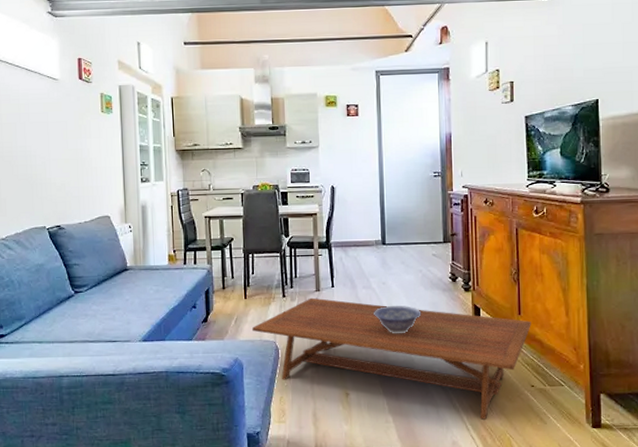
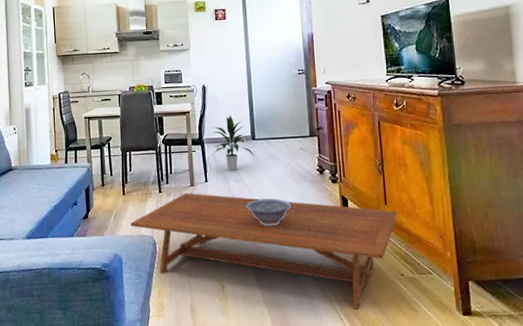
indoor plant: none [341,218,384,276] -> present [213,115,254,171]

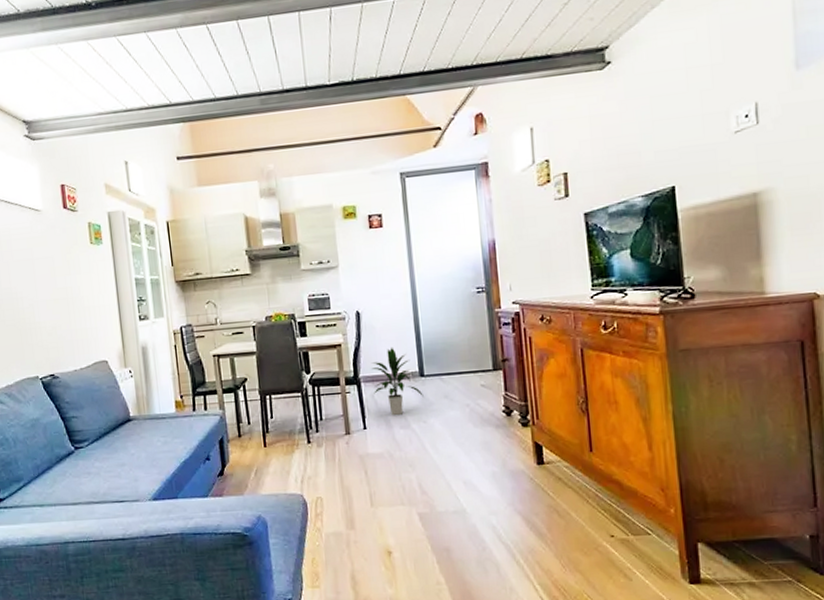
coffee table: present [131,192,398,310] -> none [275,442,607,578]
decorative bowl: present [246,198,292,226] -> none [415,447,472,481]

